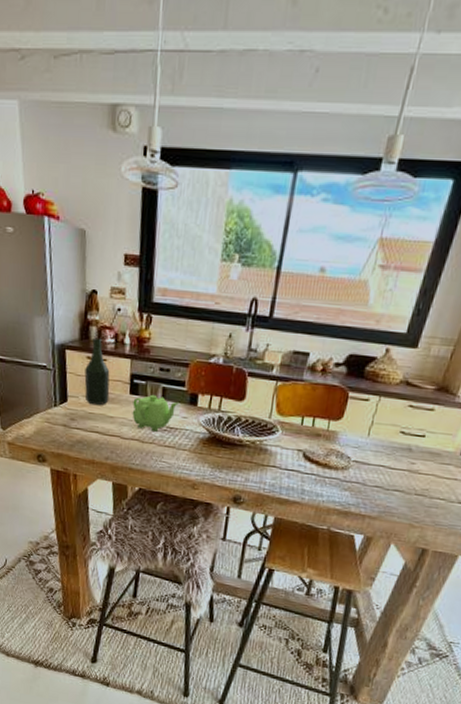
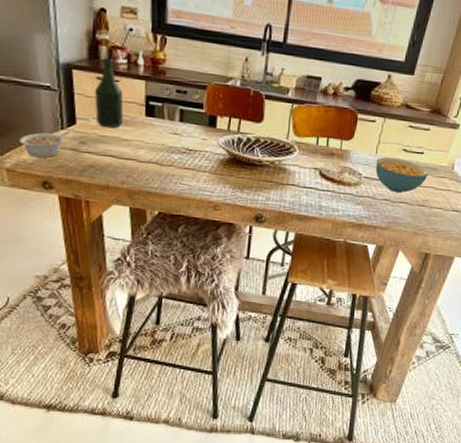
legume: none [19,409,62,433] -> present [19,132,70,158]
teapot: present [132,394,179,432] -> none [148,116,198,154]
cereal bowl: none [366,440,431,481] -> present [375,157,429,194]

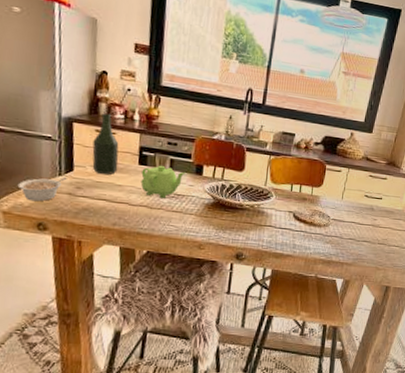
teapot: none [148,116,198,154] -> present [141,165,186,198]
cereal bowl: present [375,157,429,194] -> none [341,202,387,234]

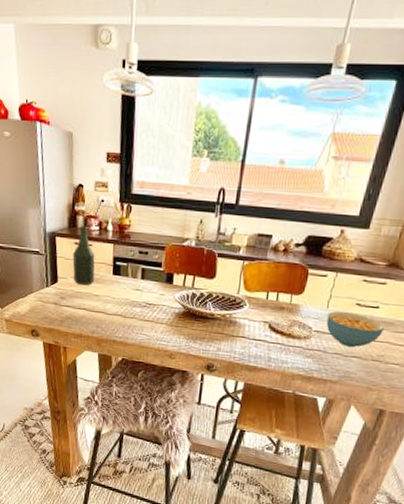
legume: present [17,178,67,202] -> none [15,289,53,311]
teapot: present [141,165,186,198] -> none [115,274,157,308]
cereal bowl: none [341,202,387,234] -> present [326,311,385,348]

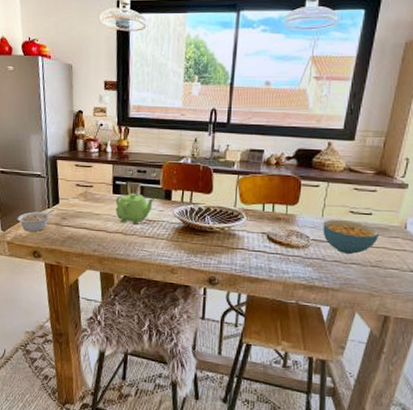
legume: none [15,289,53,311] -> present [17,210,54,232]
bottle: present [72,226,95,286] -> none [73,148,96,205]
teapot: none [115,274,157,308] -> present [115,193,155,224]

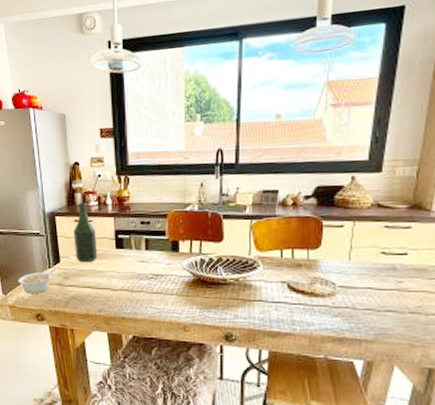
bottle: none [73,148,96,205] -> present [74,202,98,263]
teapot: present [115,193,155,224] -> none [119,246,162,280]
cereal bowl: present [323,220,380,255] -> none [351,263,418,301]

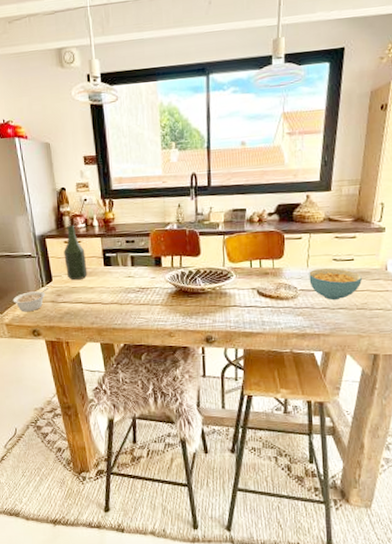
cereal bowl: none [351,263,418,301] -> present [309,268,363,301]

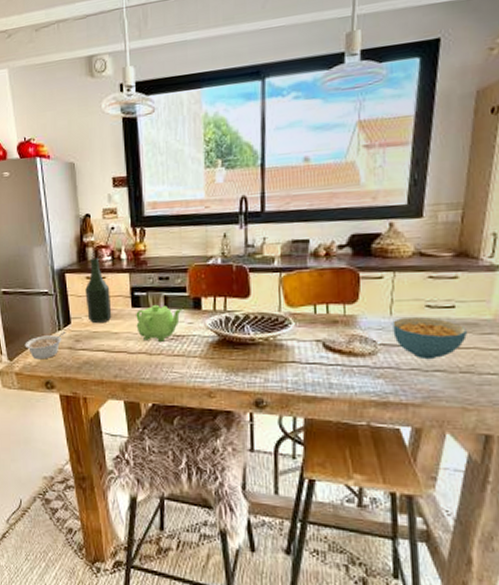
teapot: none [108,263,146,294] -> present [136,304,182,342]

